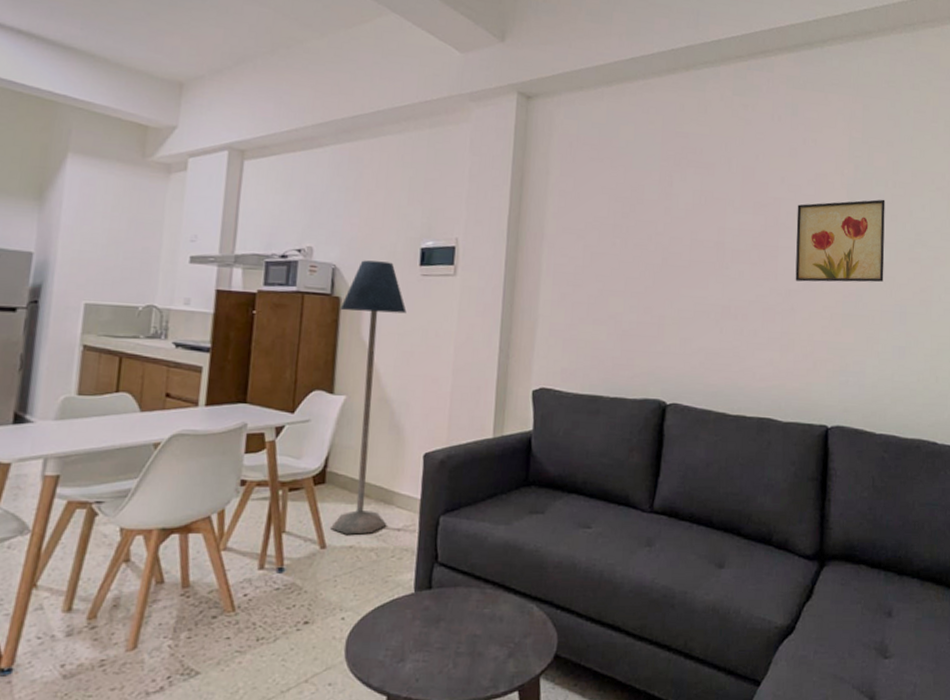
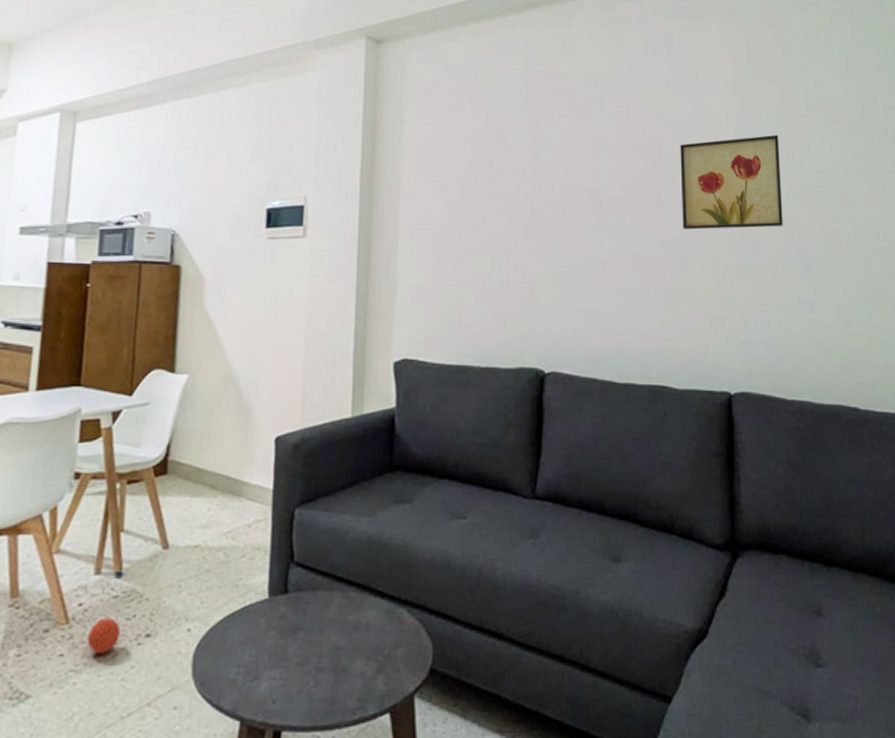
ball: none [251,607,282,638] -> present [86,618,121,654]
floor lamp: present [331,260,407,535] -> none [174,224,253,532]

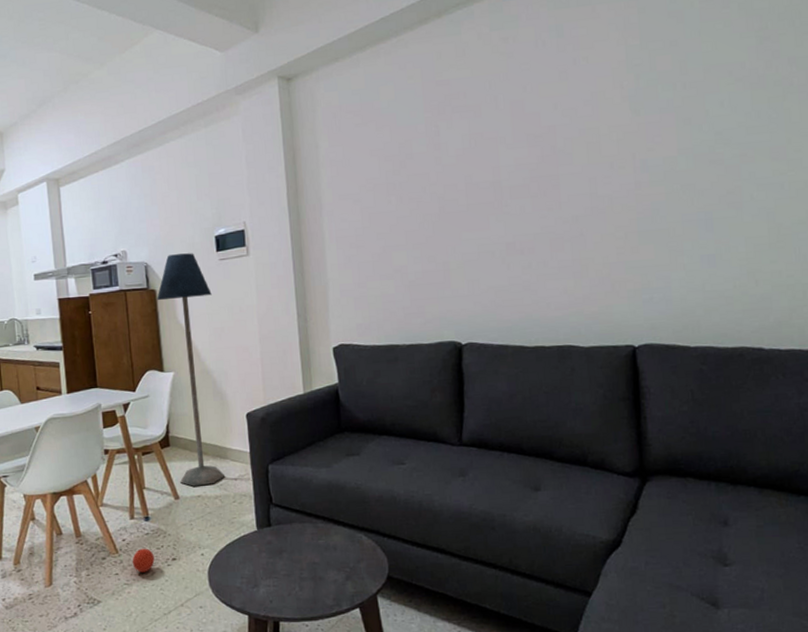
floor lamp: none [174,224,253,532] -> present [157,253,226,486]
wall art: present [680,134,783,230] -> none [574,104,682,206]

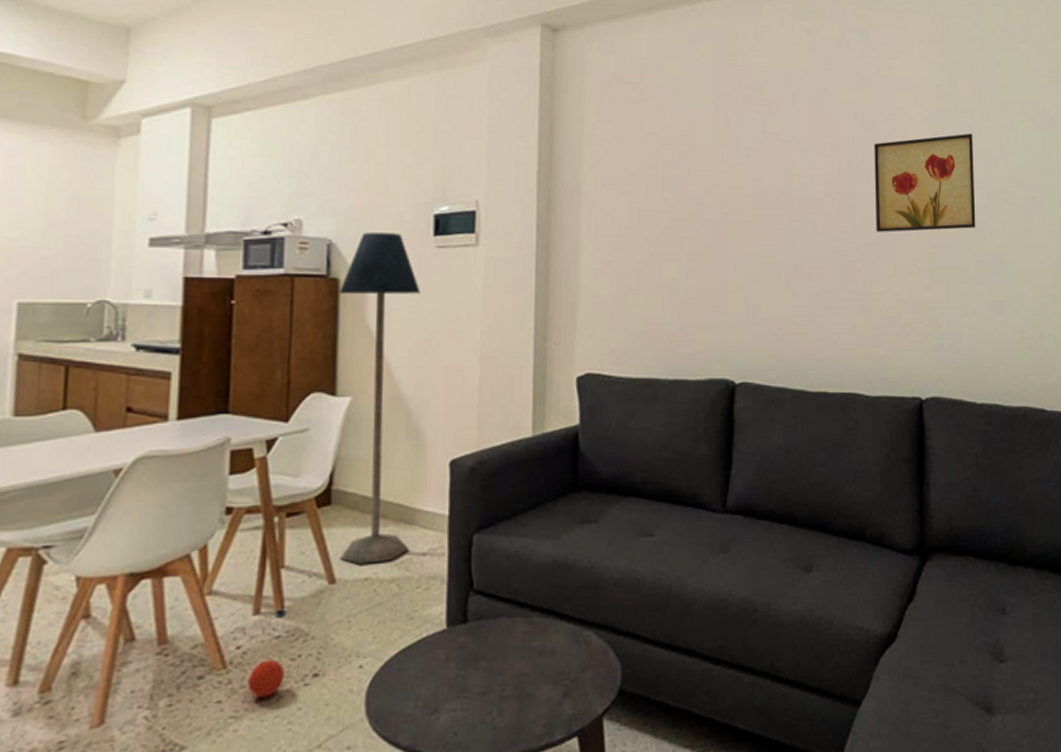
wall art: none [574,104,682,206] -> present [874,133,976,232]

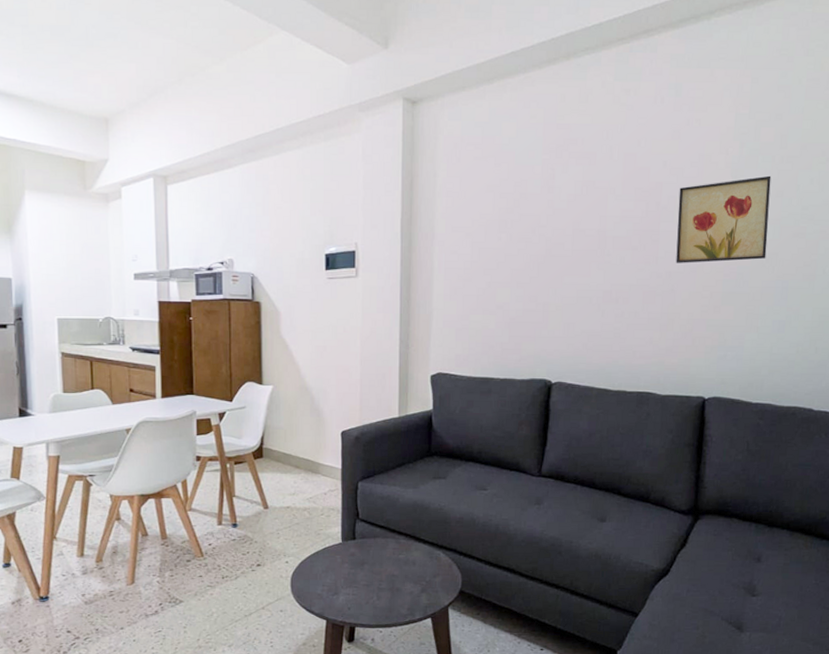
ball: present [247,659,285,698] -> none [216,553,239,576]
floor lamp: present [339,232,421,565] -> none [261,268,317,498]

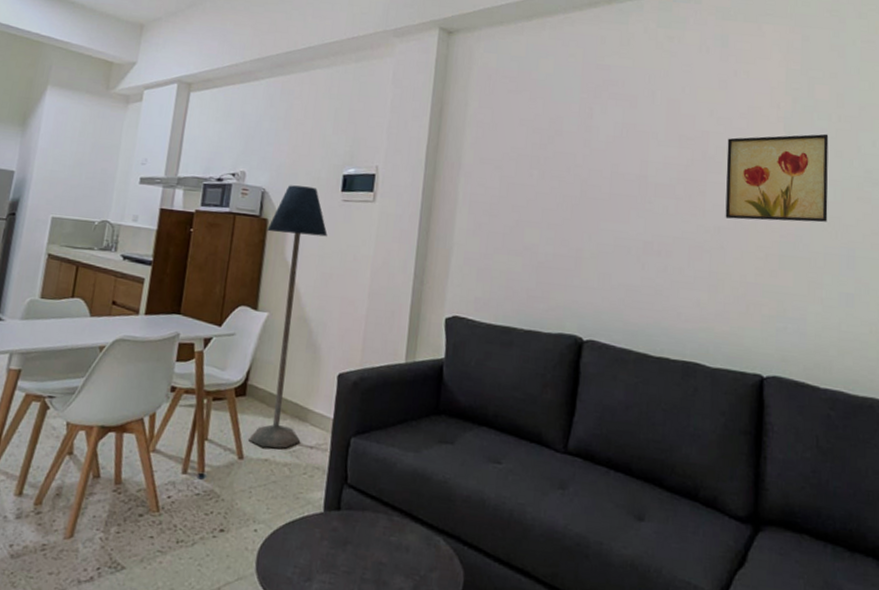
floor lamp: none [261,268,317,498] -> present [249,185,328,449]

